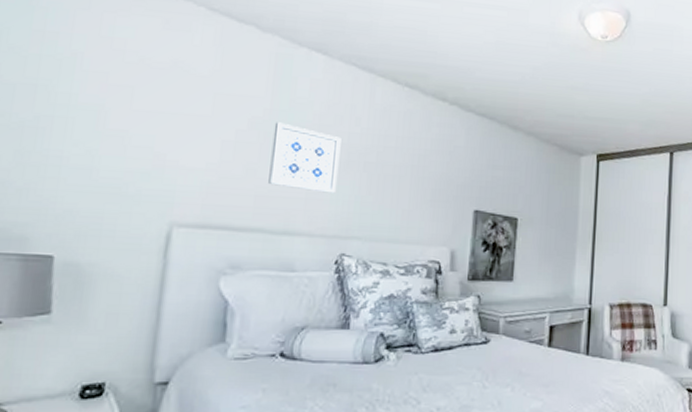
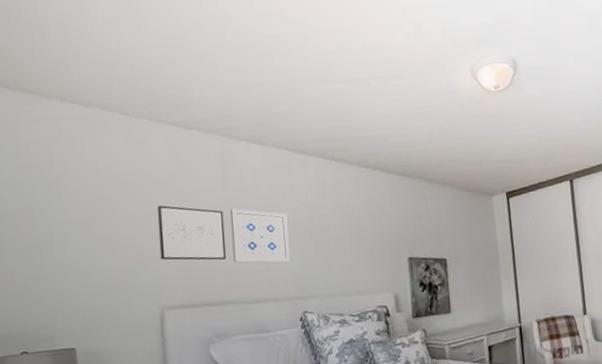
wall art: none [180,104,267,179] -> present [157,205,227,261]

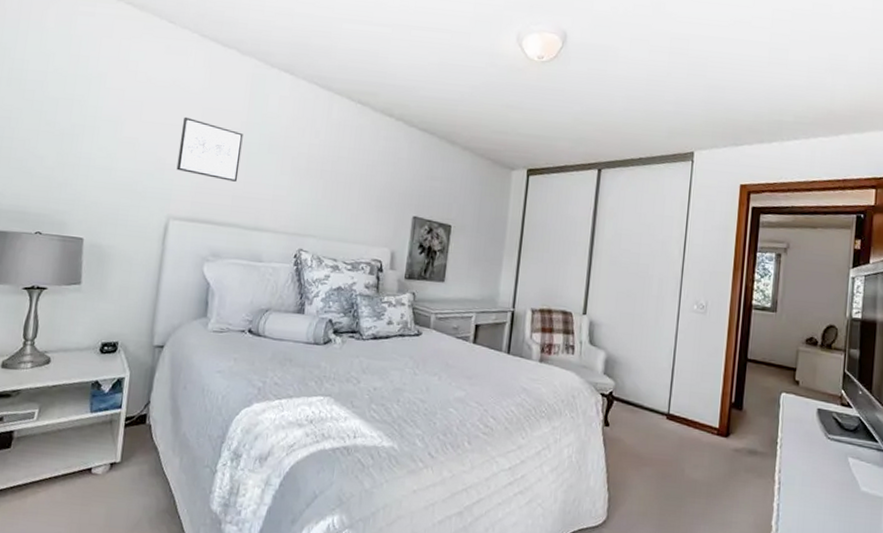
wall art: present [230,208,290,263] -> none [243,133,303,197]

